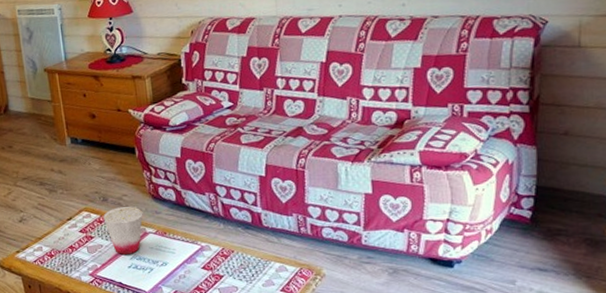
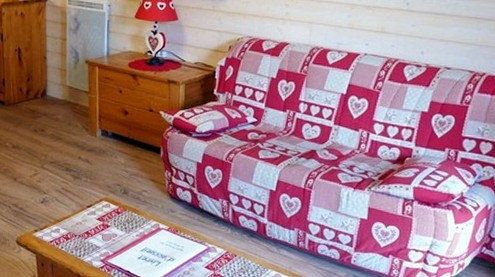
cup: present [103,207,143,254] -> none [121,201,159,246]

